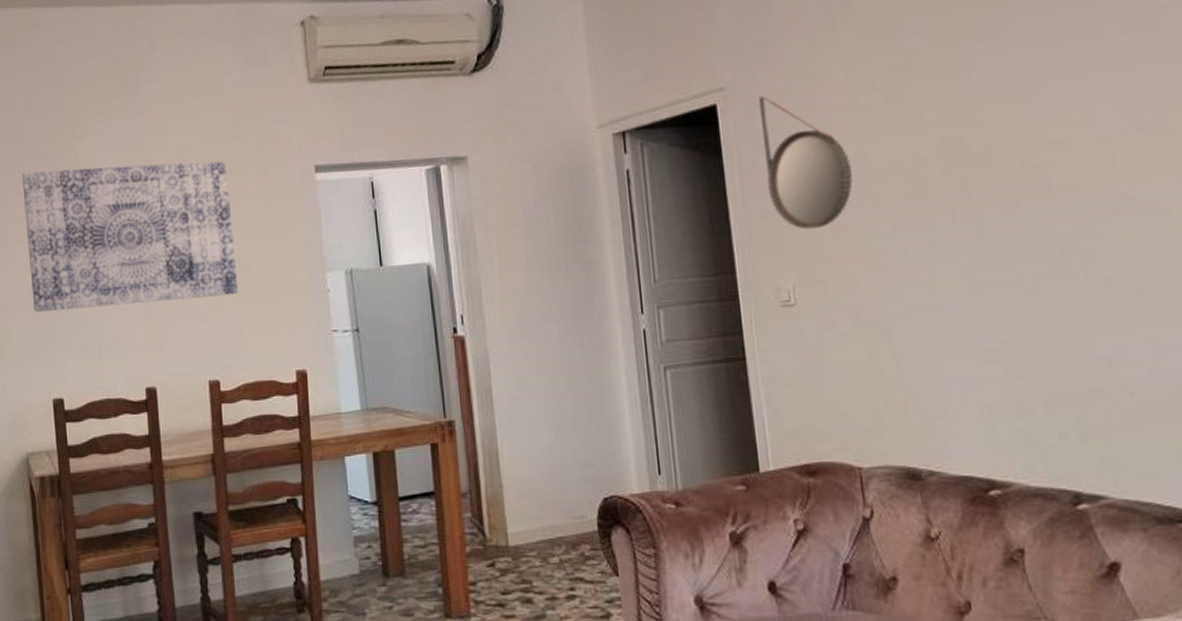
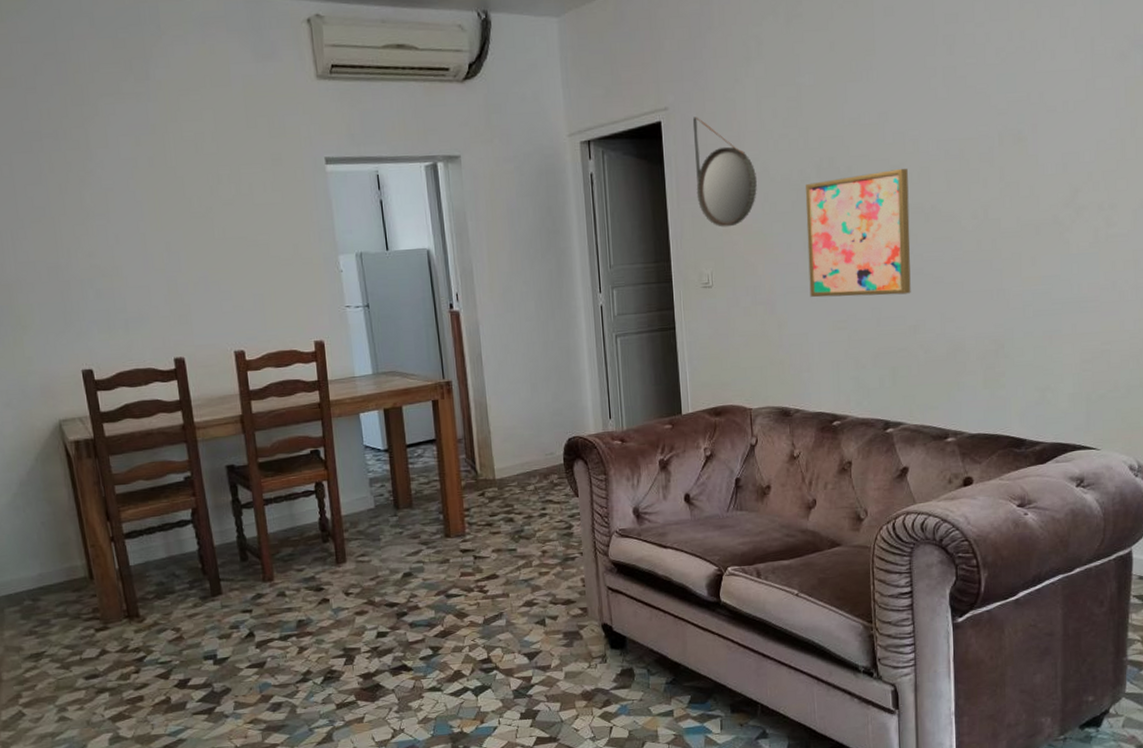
wall art: present [22,161,239,312] -> none [30,149,259,289]
wall art: none [921,144,1100,319] -> present [805,168,911,298]

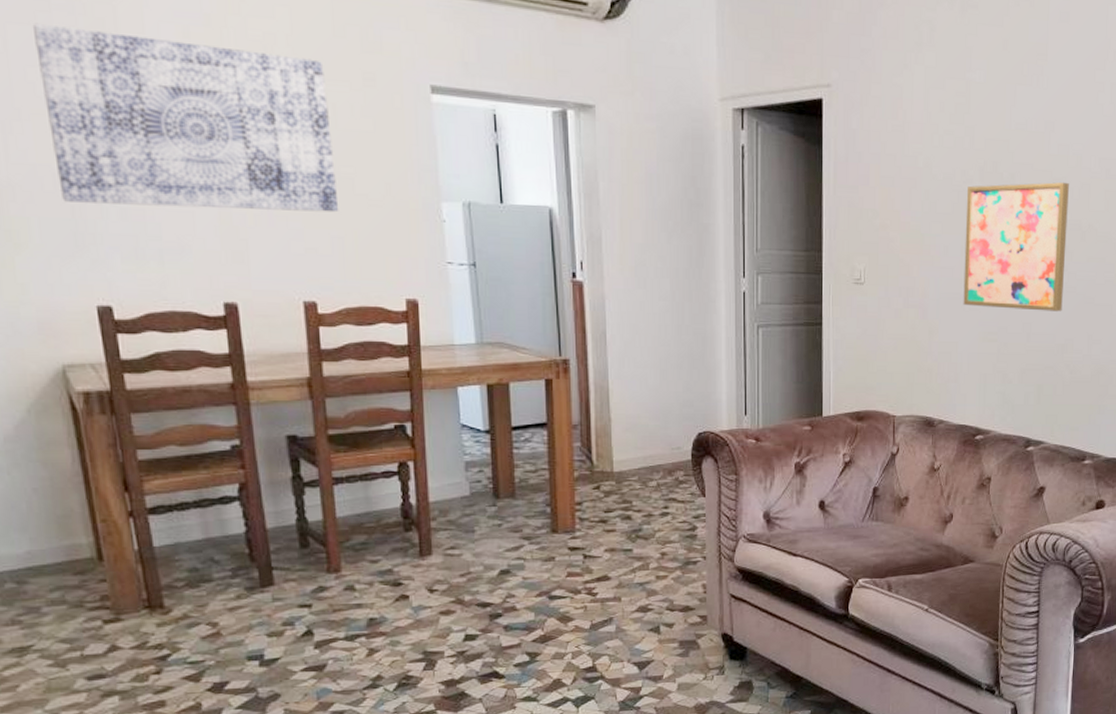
wall art: none [30,149,259,289] -> present [33,23,339,213]
home mirror: present [692,117,757,227] -> none [855,98,918,222]

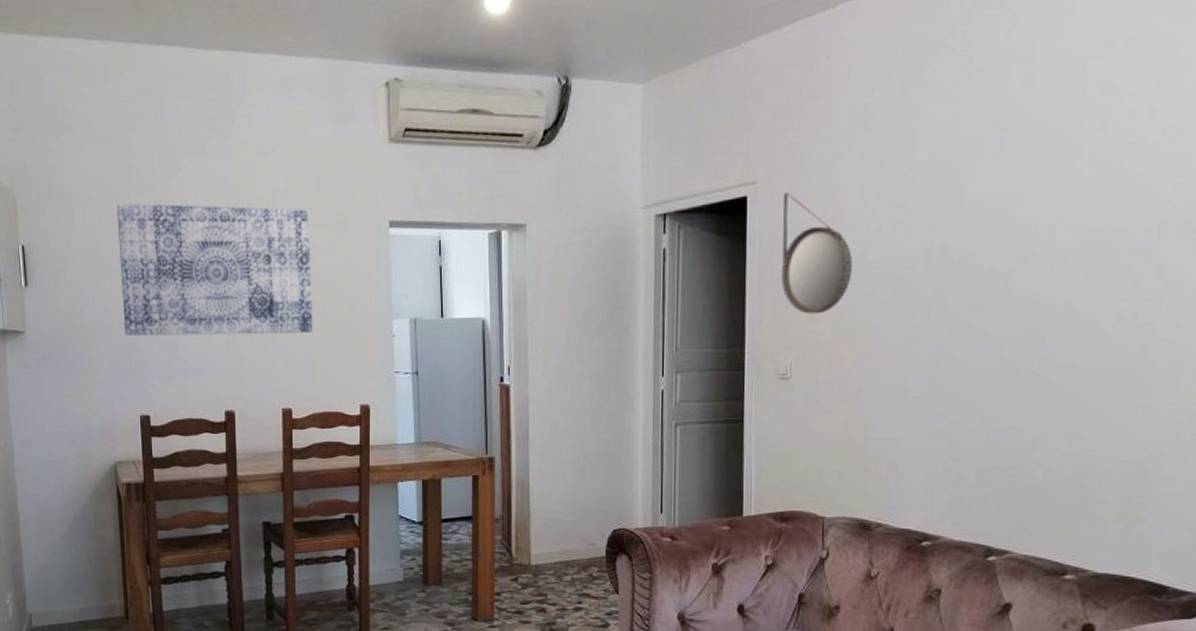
home mirror: none [855,98,918,222] -> present [781,192,852,314]
wall art: present [963,182,1069,312] -> none [905,258,1038,403]

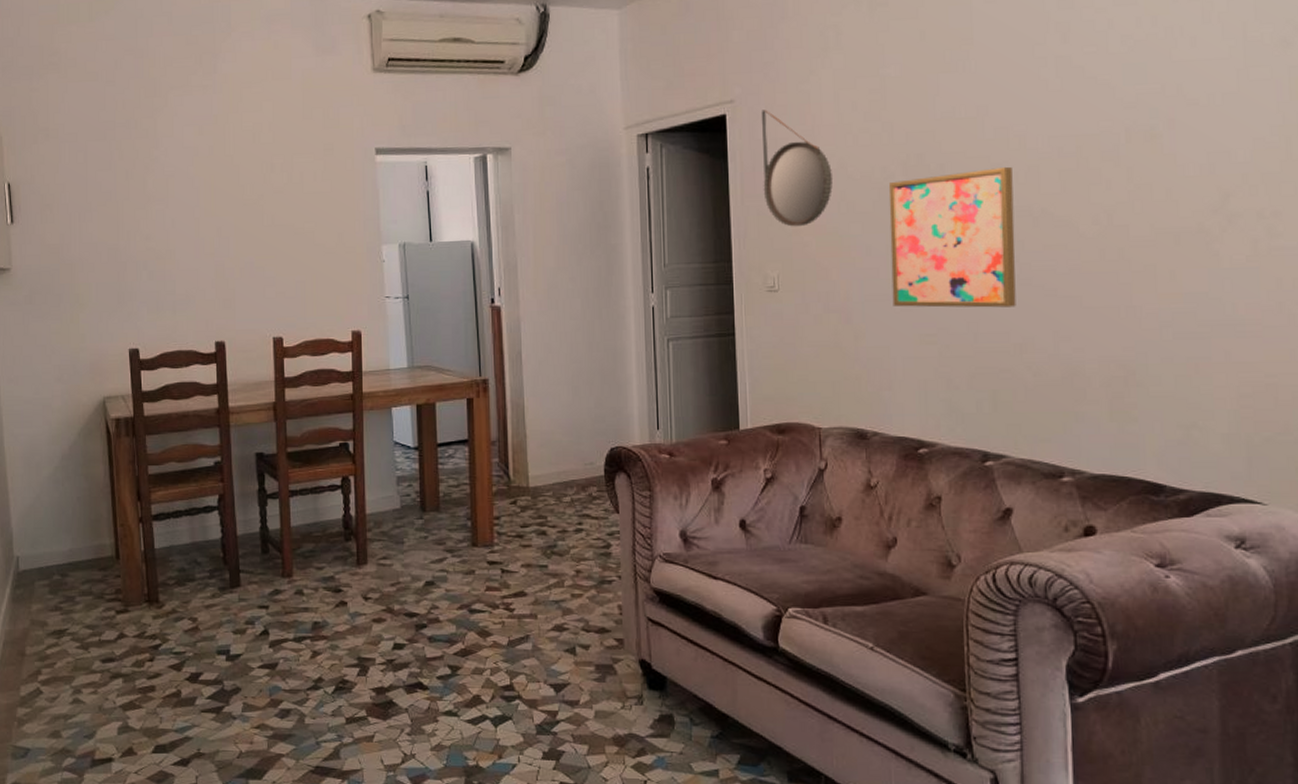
wall art: present [117,203,313,335] -> none [104,138,303,269]
wall art: none [905,258,1038,403] -> present [888,166,1016,308]

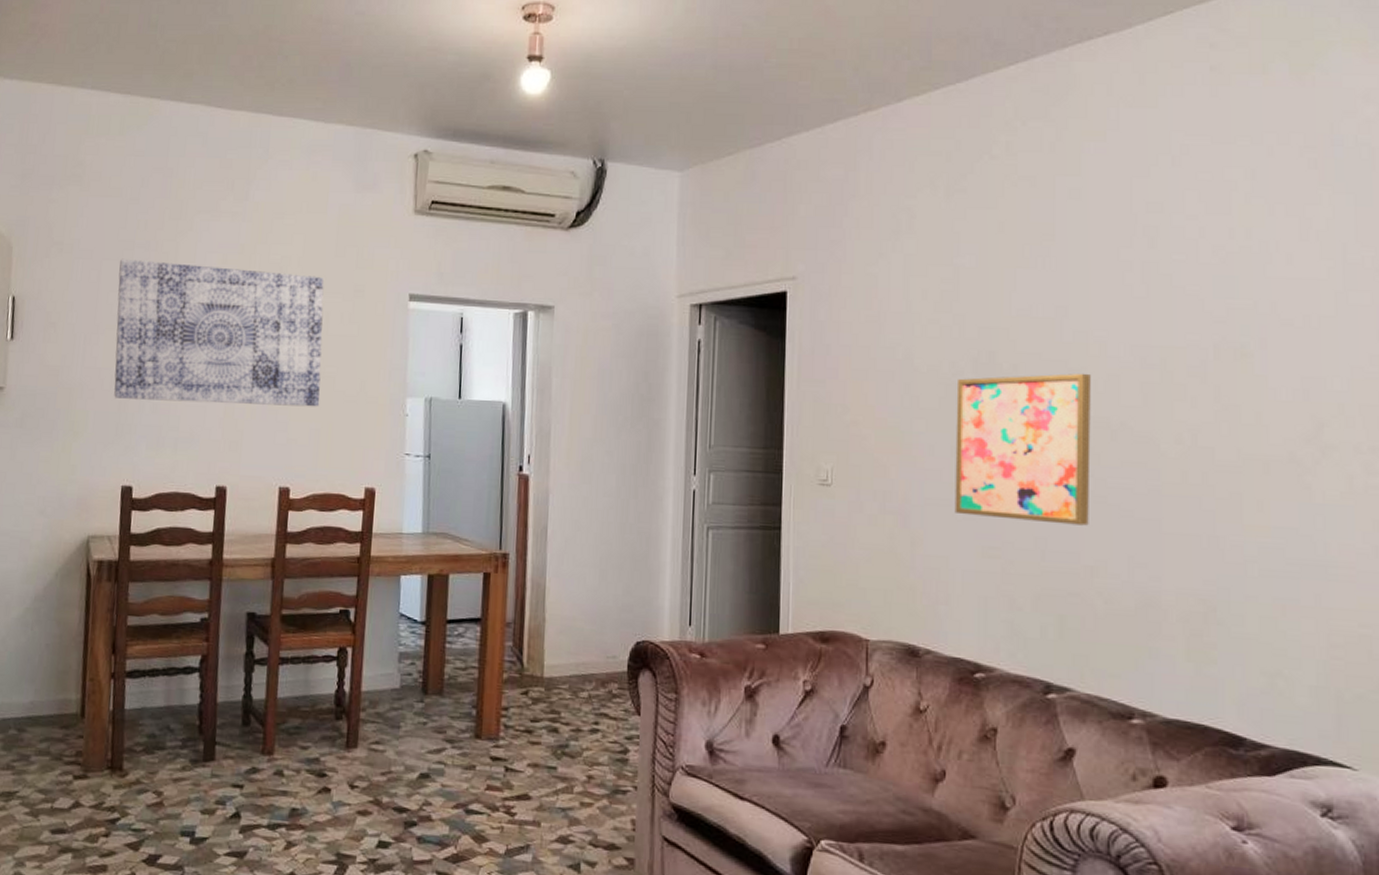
wall art: none [104,138,303,269] -> present [114,258,324,407]
home mirror: present [761,110,833,227] -> none [821,290,897,418]

